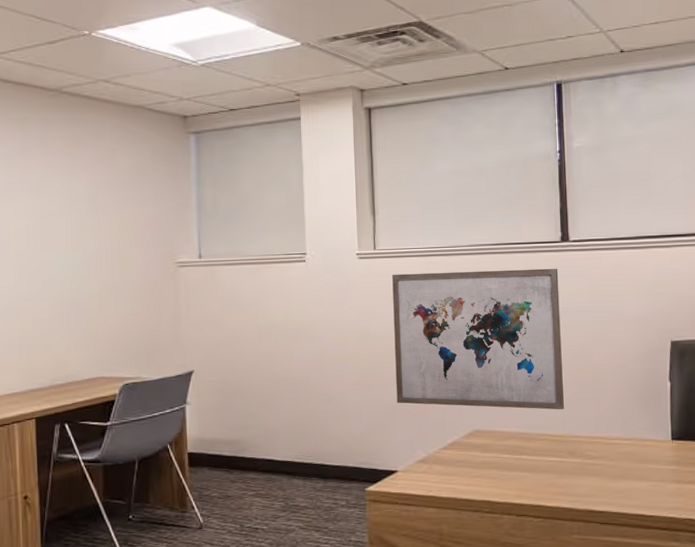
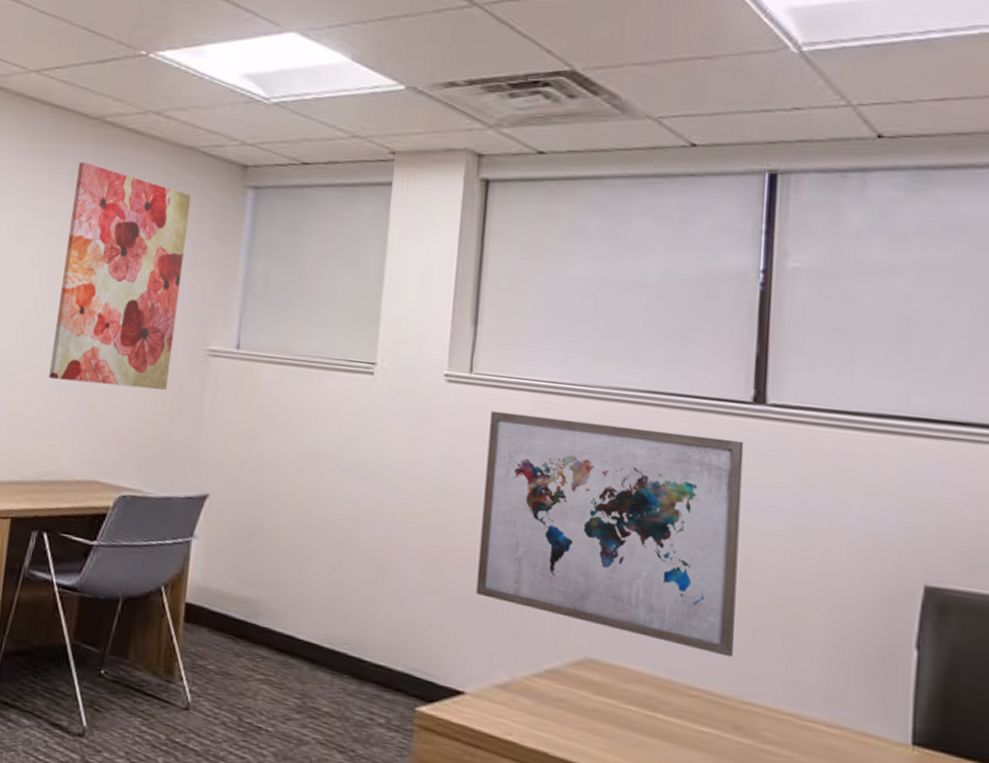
wall art: none [45,127,149,305] -> present [48,162,191,390]

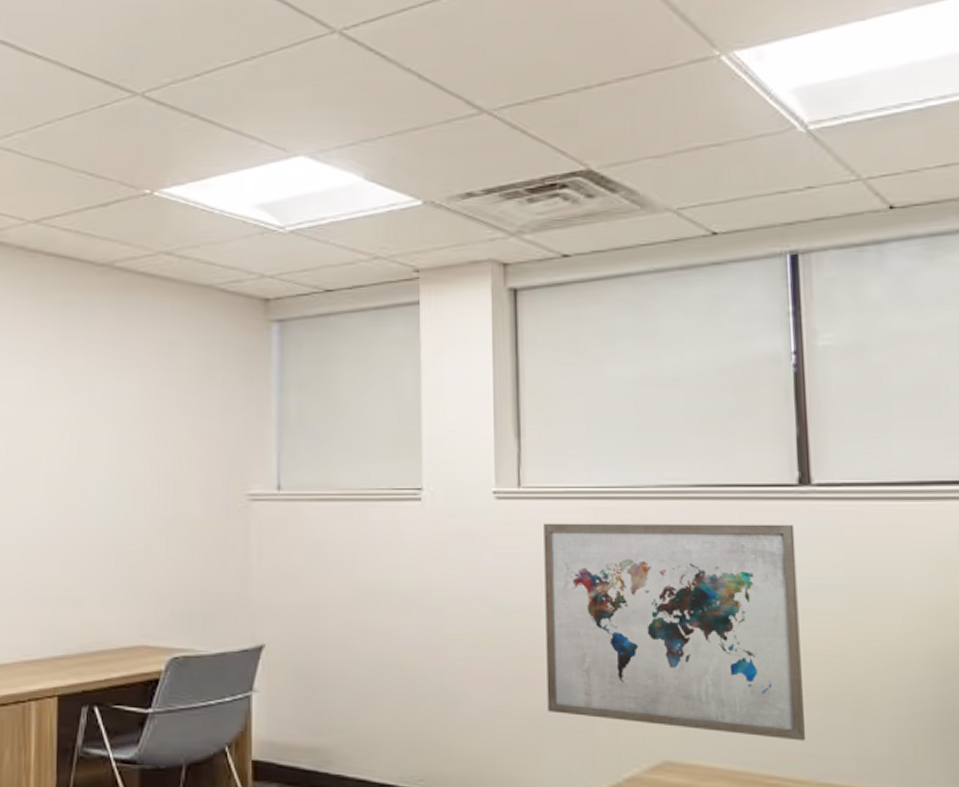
wall art: present [48,162,191,390] -> none [82,312,213,545]

